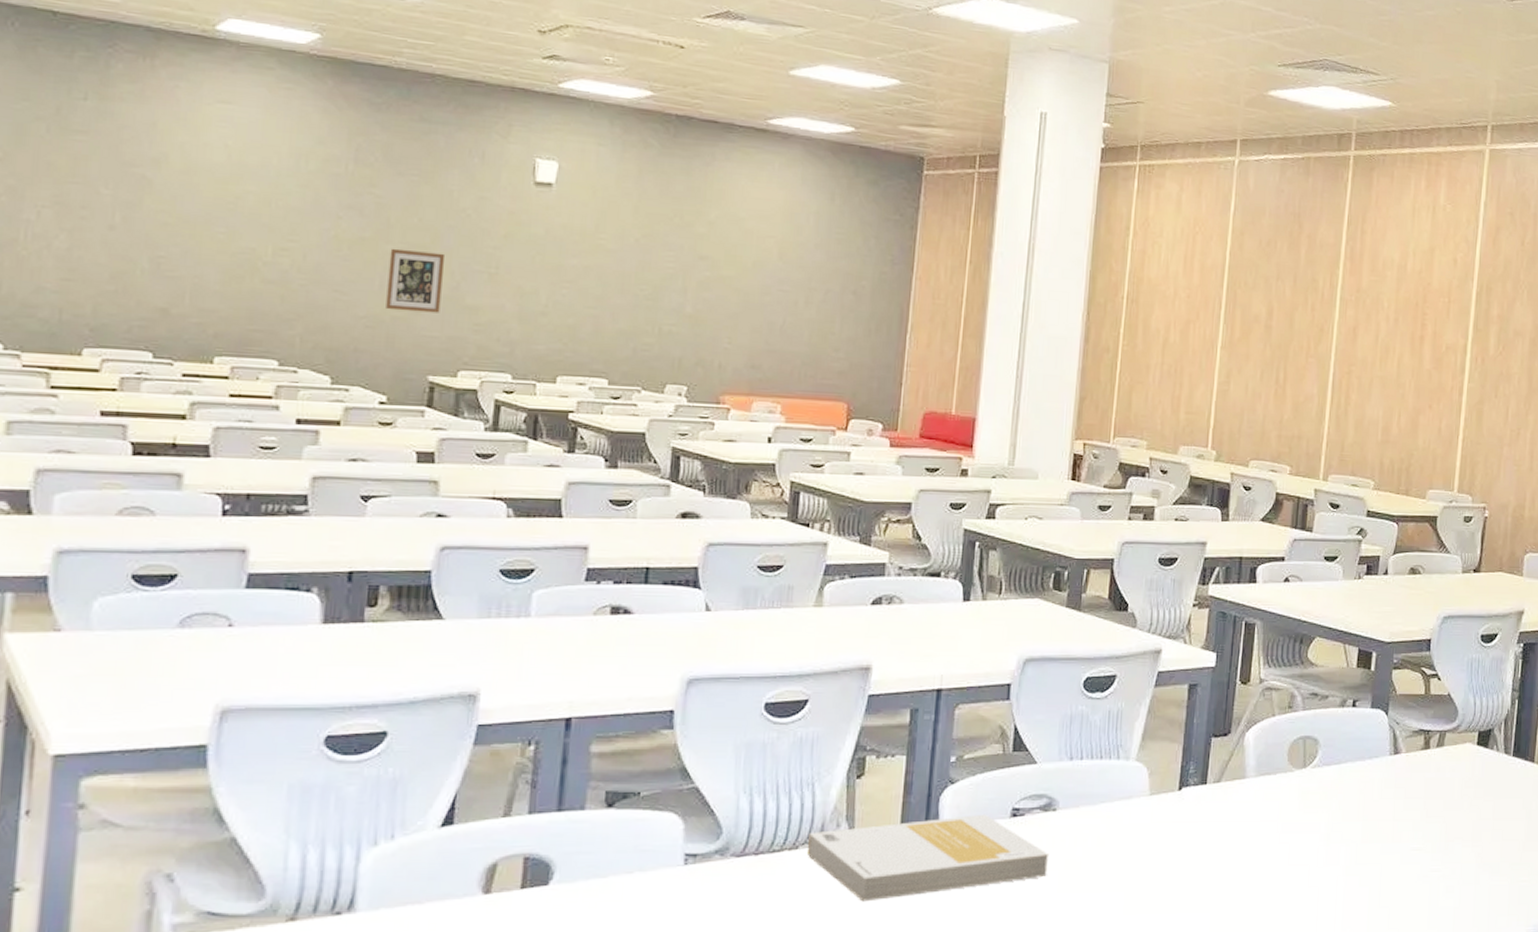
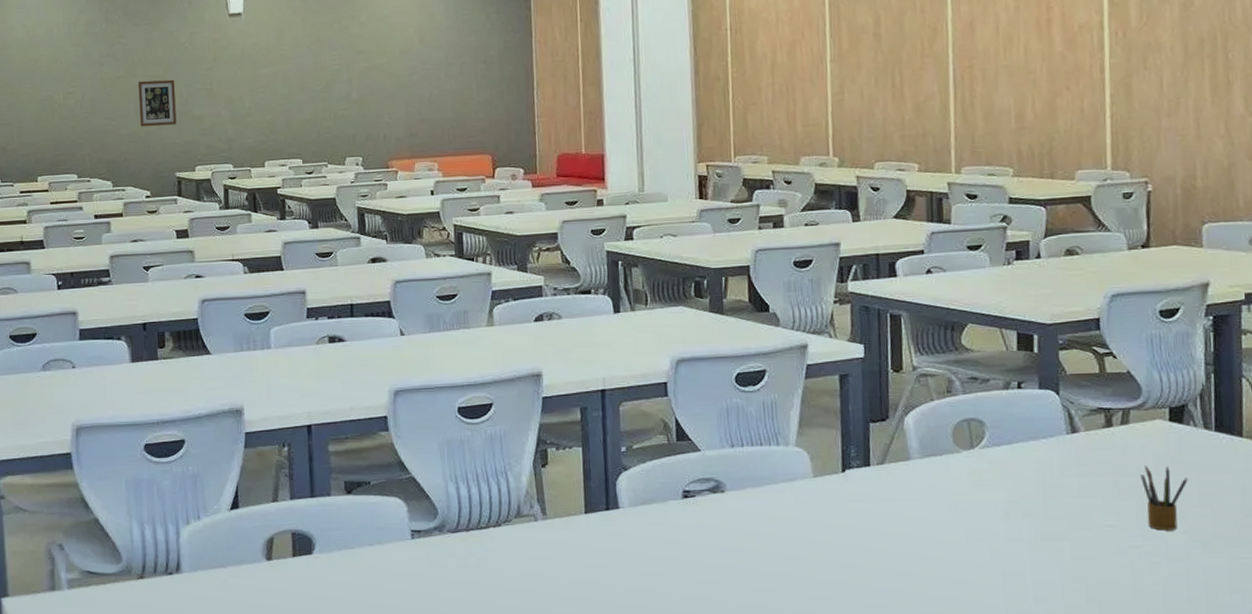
book: present [806,814,1050,902] -> none [508,496,723,570]
pencil box: none [1446,788,1486,854] -> present [1139,465,1188,531]

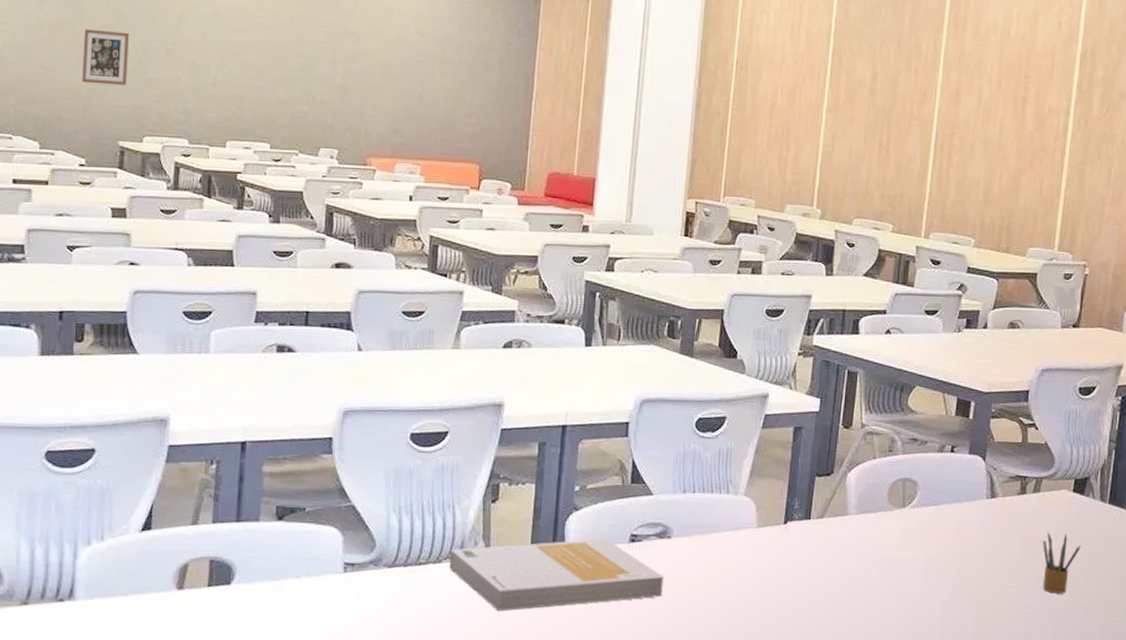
book: none [508,496,723,570] -> present [448,538,665,612]

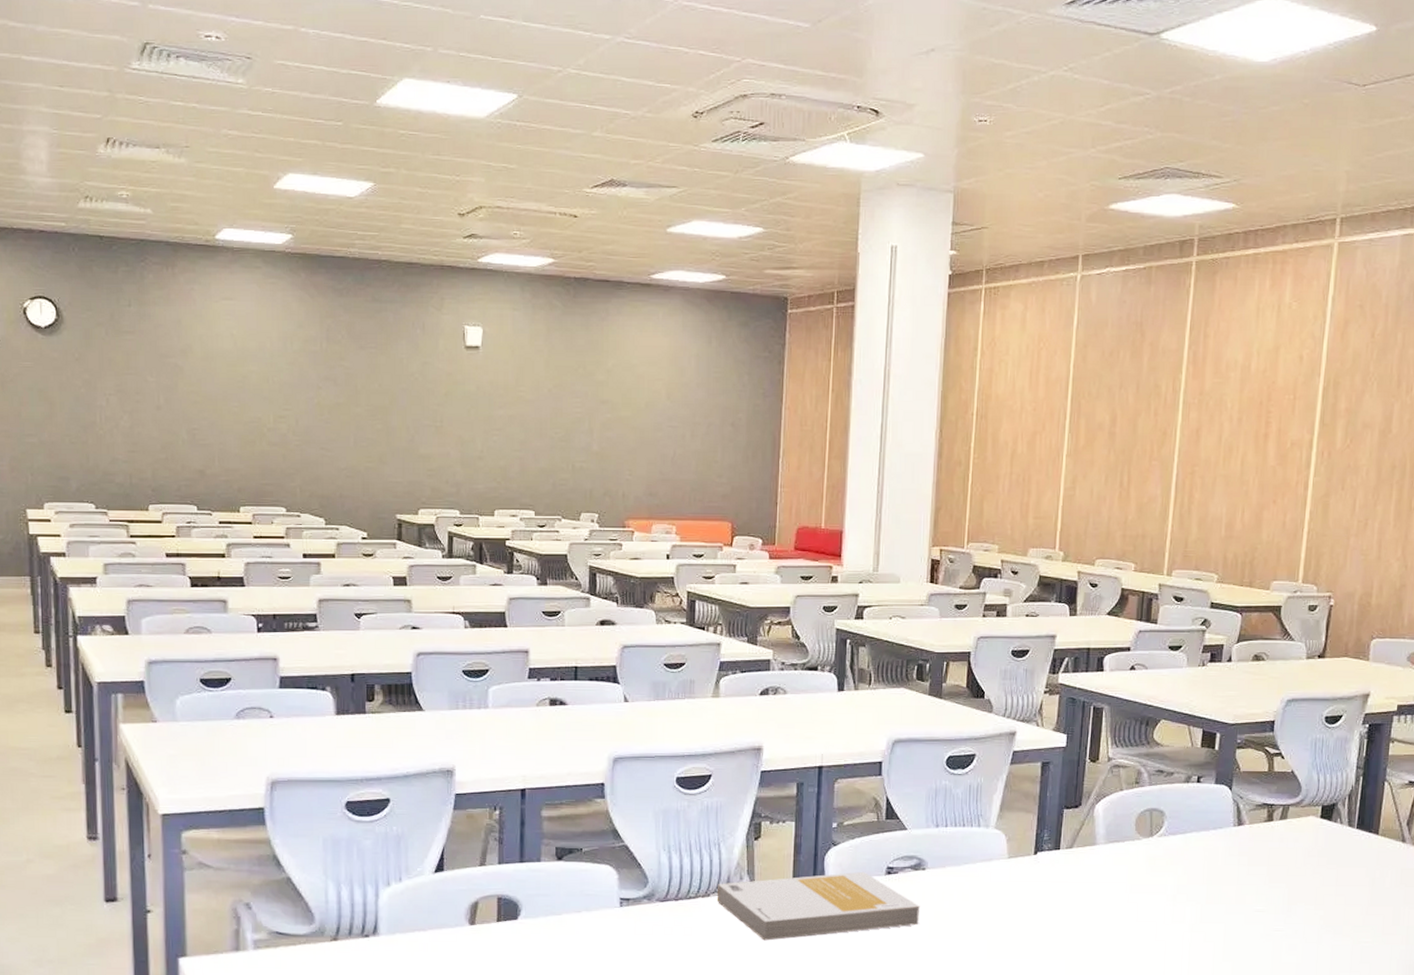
wall art: present [82,28,130,86] -> none [359,410,402,462]
pencil box: present [1042,532,1081,594] -> none [1289,857,1329,916]

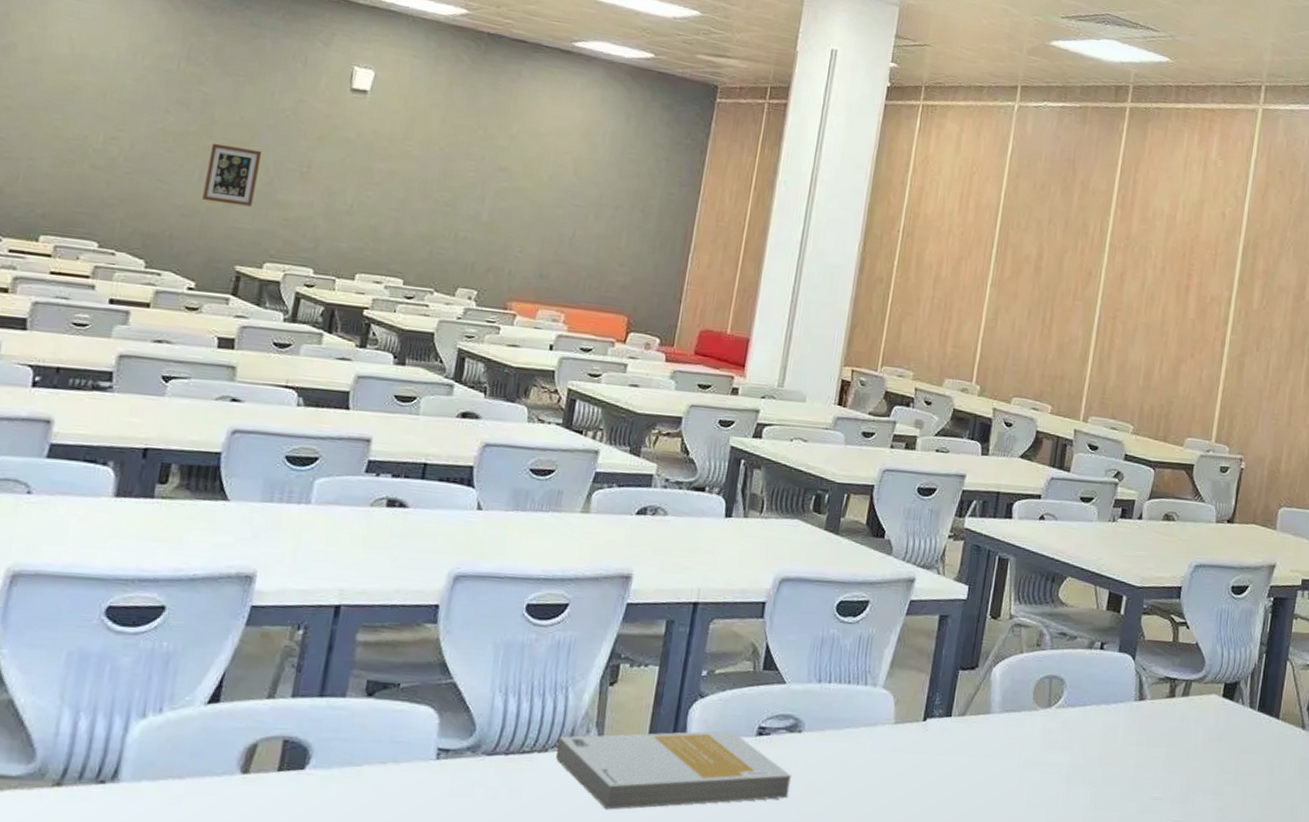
wall art: none [359,410,402,462] -> present [202,143,263,207]

